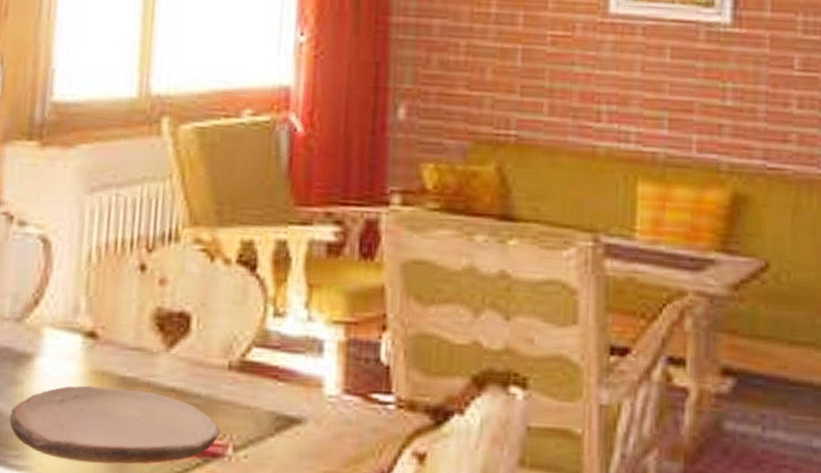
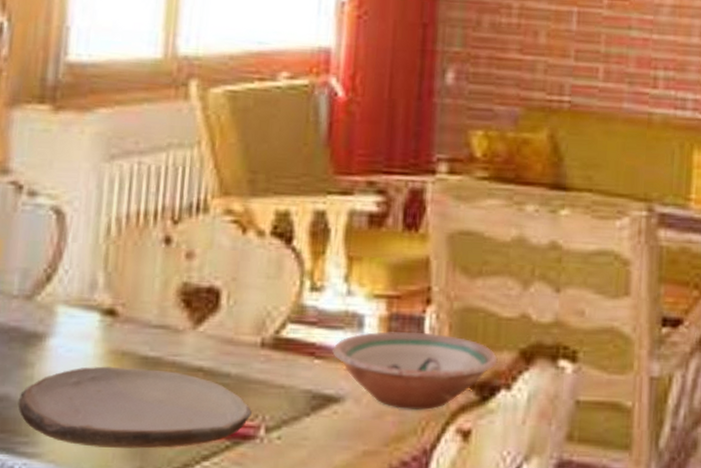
bowl: none [294,356,451,433] -> present [332,331,498,410]

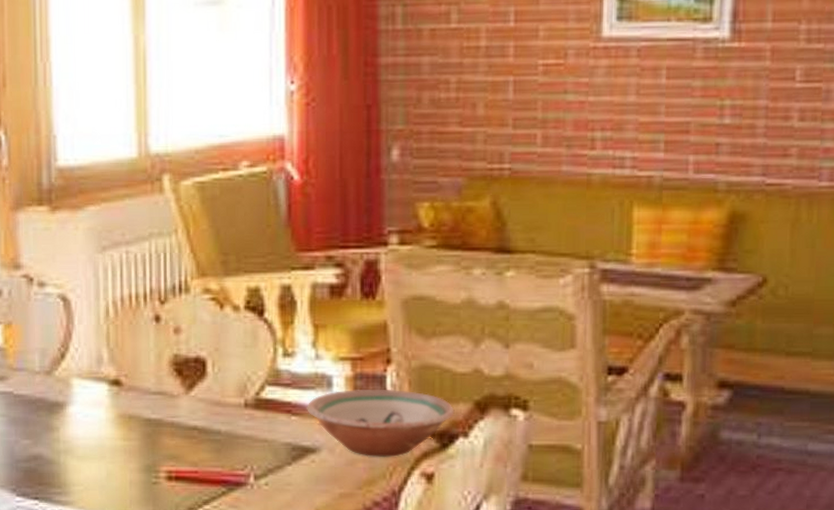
plate: present [18,366,252,449] -> none [50,428,241,496]

